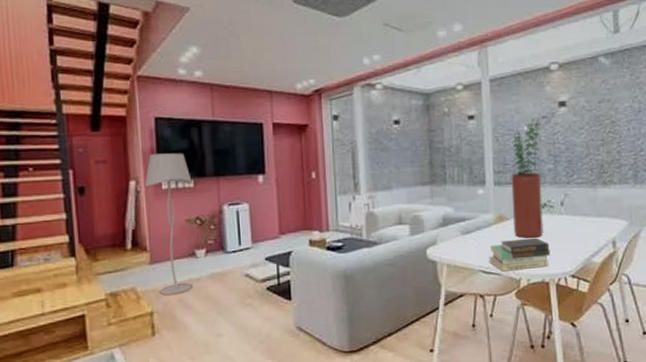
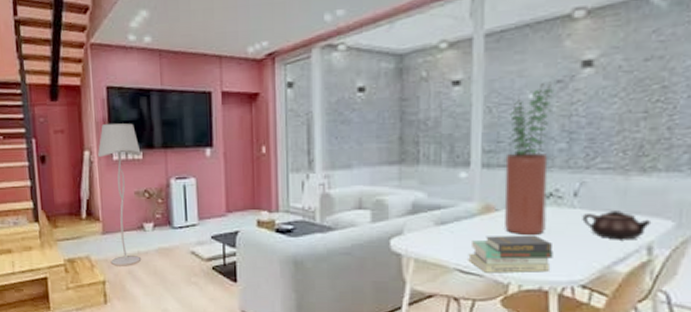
teapot: none [568,215,614,238] -> present [582,211,652,240]

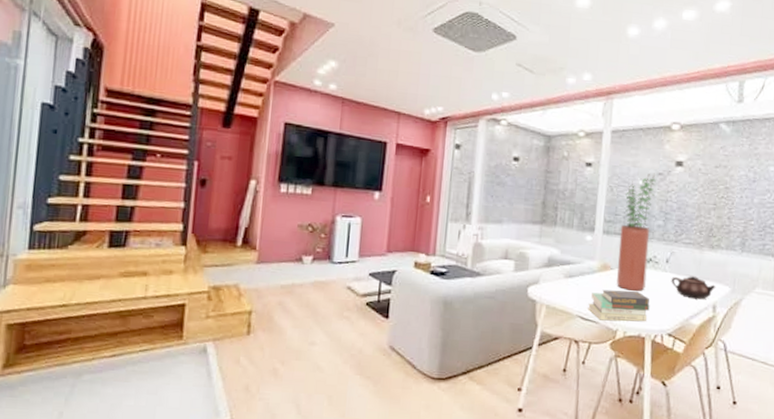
floor lamp: present [97,123,141,268] -> none [260,157,311,298]

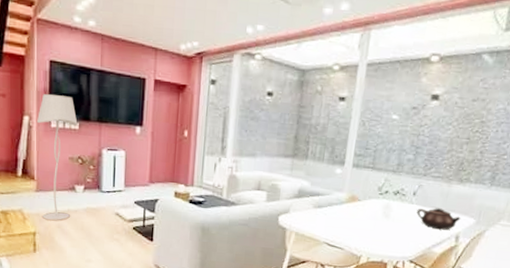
floor lamp: none [260,157,311,298] -> present [36,94,78,222]
books: present [588,289,650,322] -> none [334,219,394,249]
vase: present [617,173,656,291] -> none [363,107,409,221]

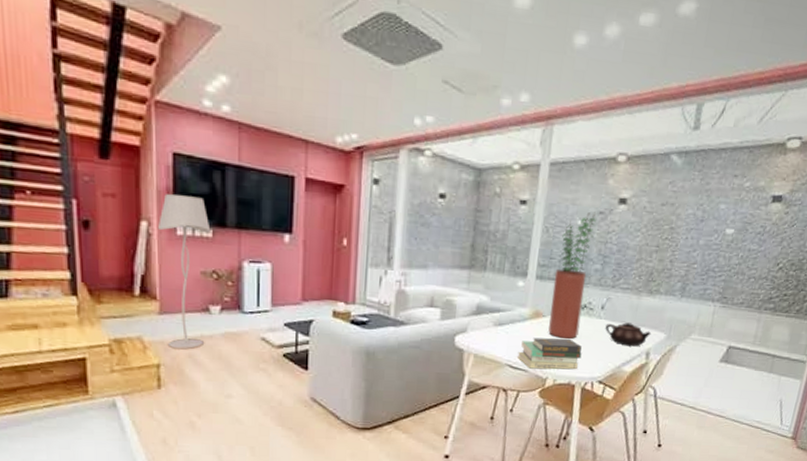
books: none [334,219,394,249] -> present [517,337,582,370]
vase: none [363,107,409,221] -> present [548,212,596,339]

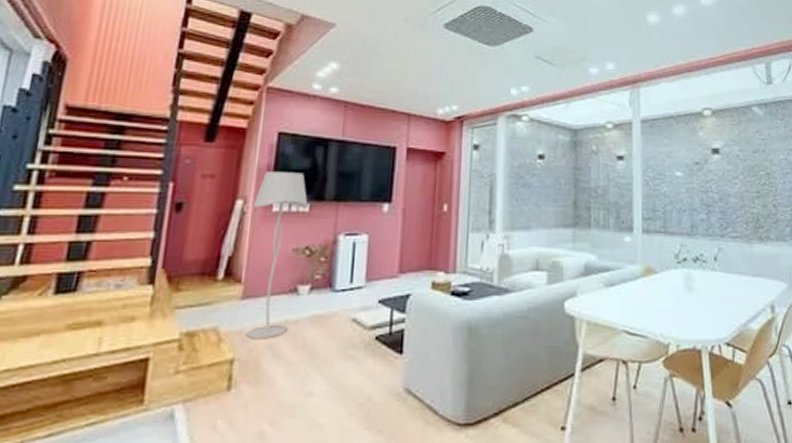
books: present [517,337,582,370] -> none [634,296,703,334]
vase: present [548,212,596,339] -> none [661,163,695,296]
teapot: present [605,322,651,346] -> none [722,274,772,300]

